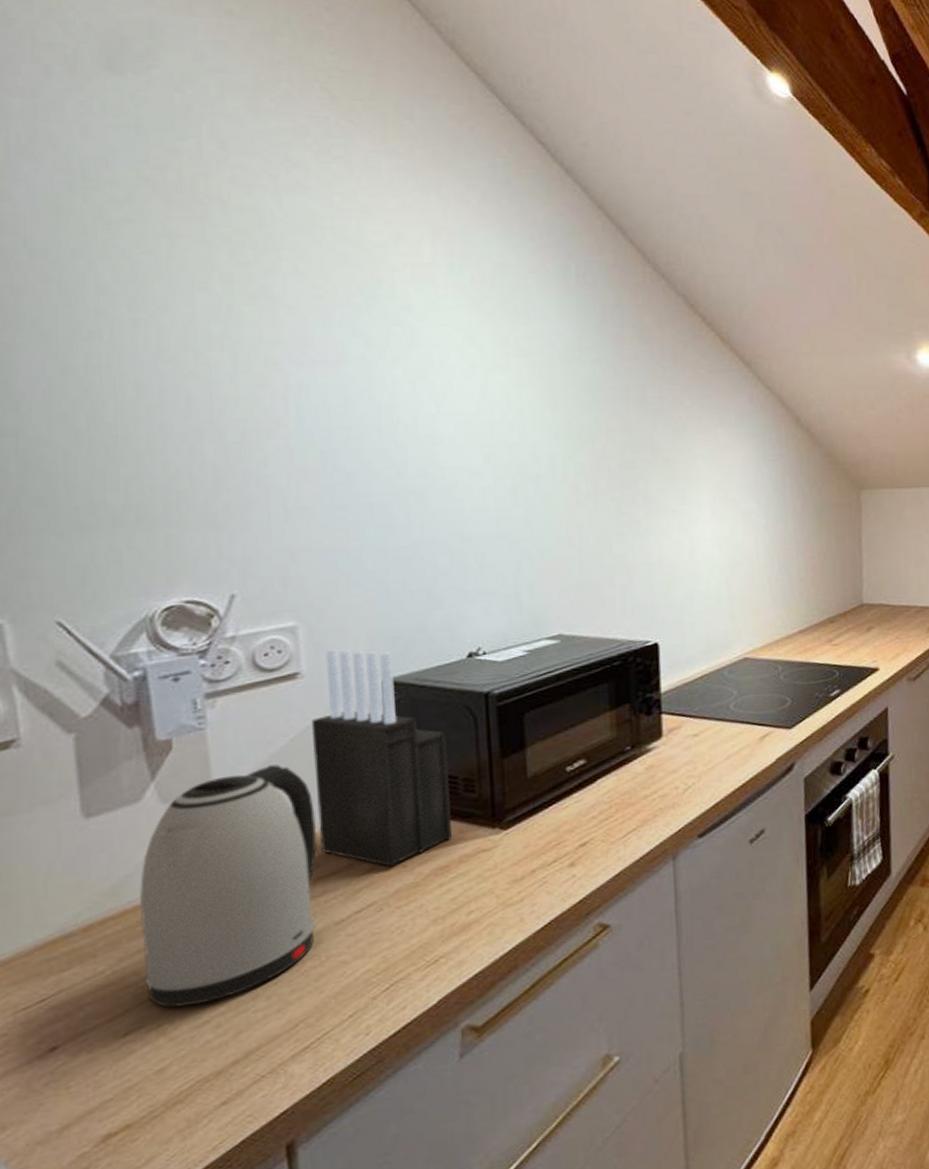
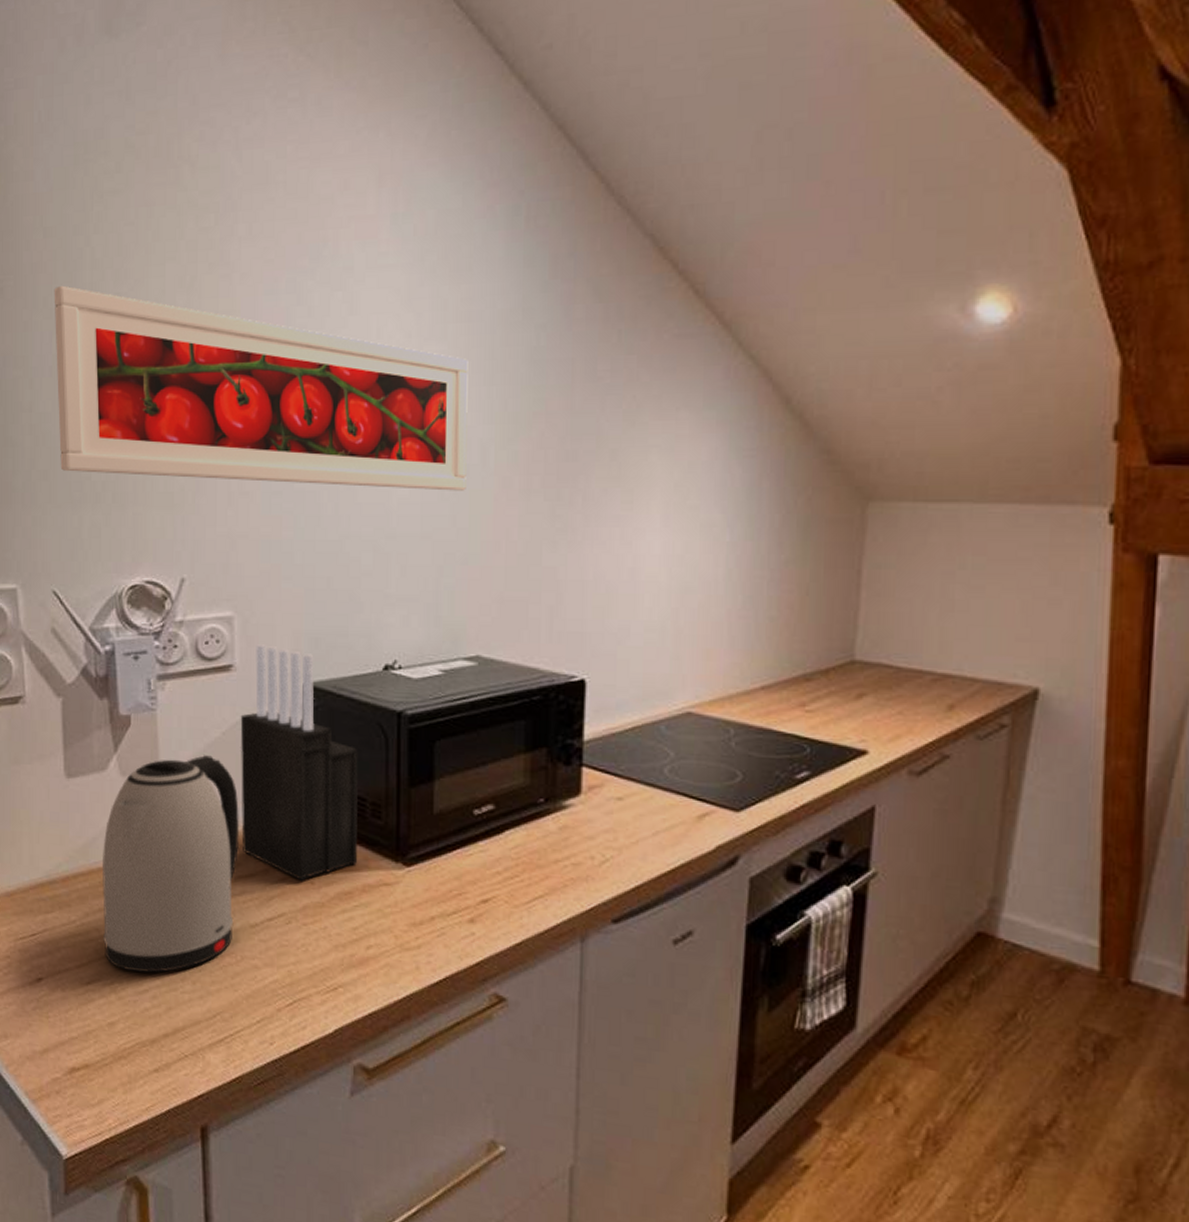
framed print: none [45,308,538,497] -> present [54,285,468,491]

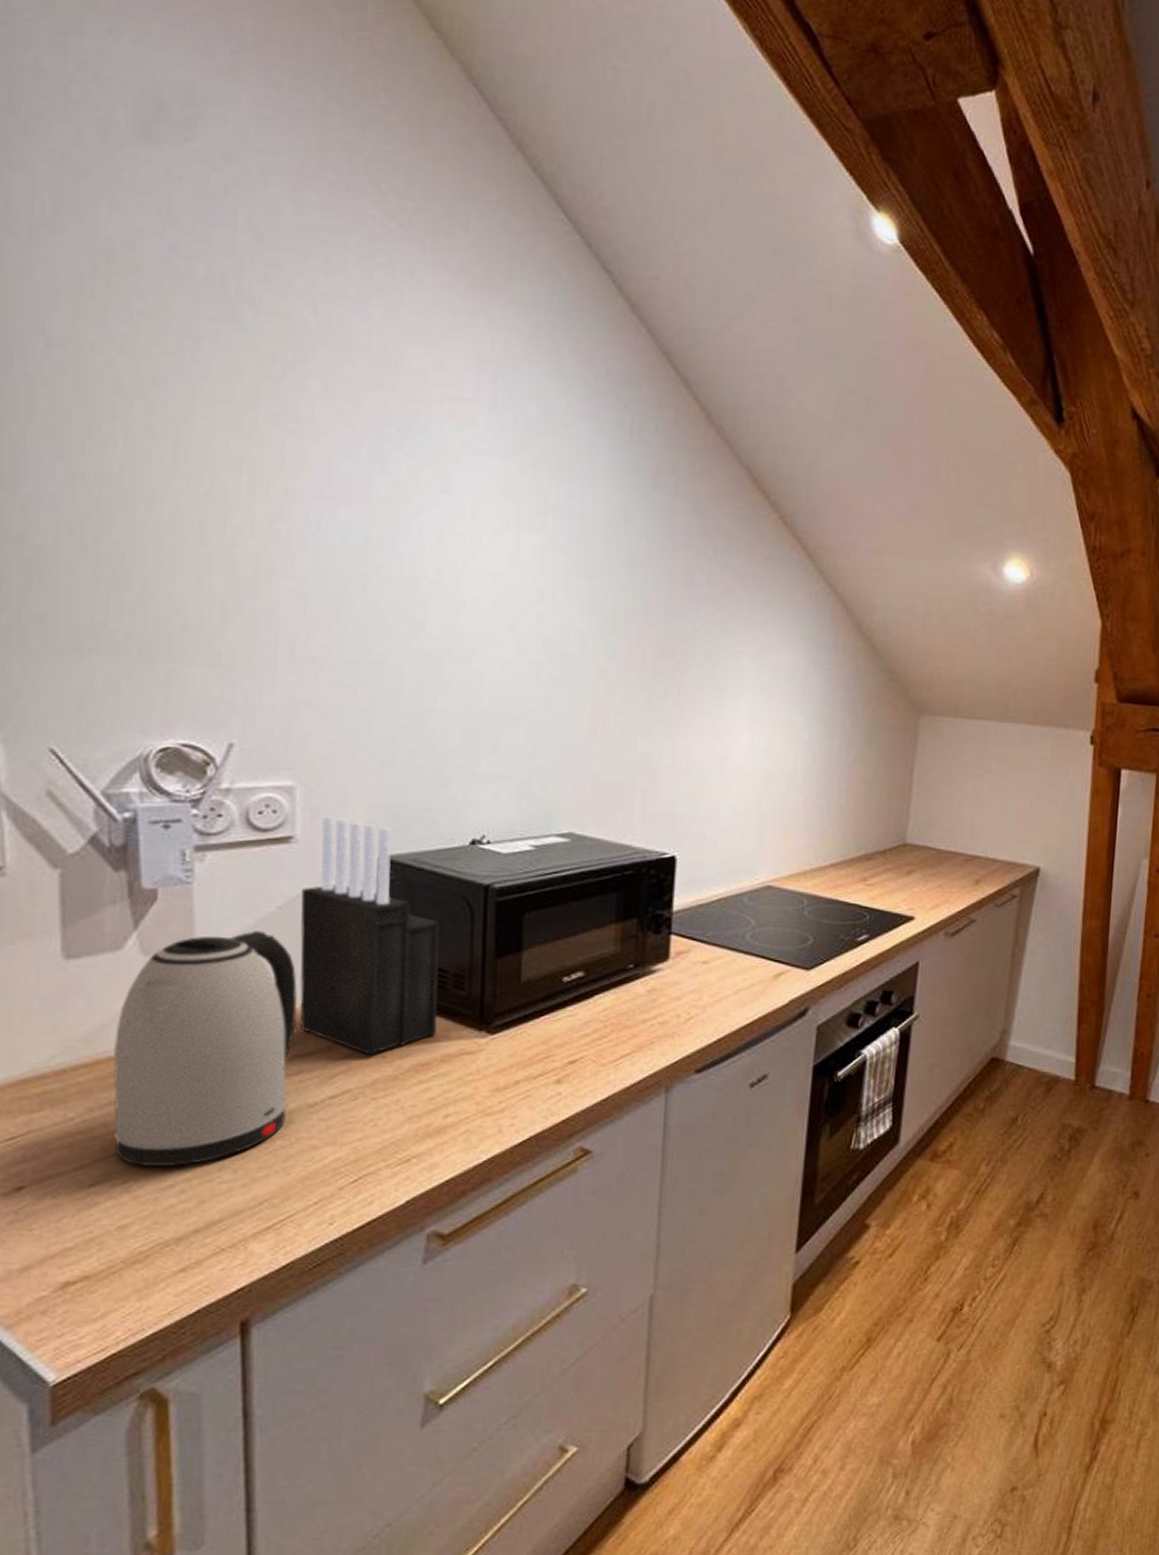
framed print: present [54,285,468,491] -> none [59,405,568,677]

